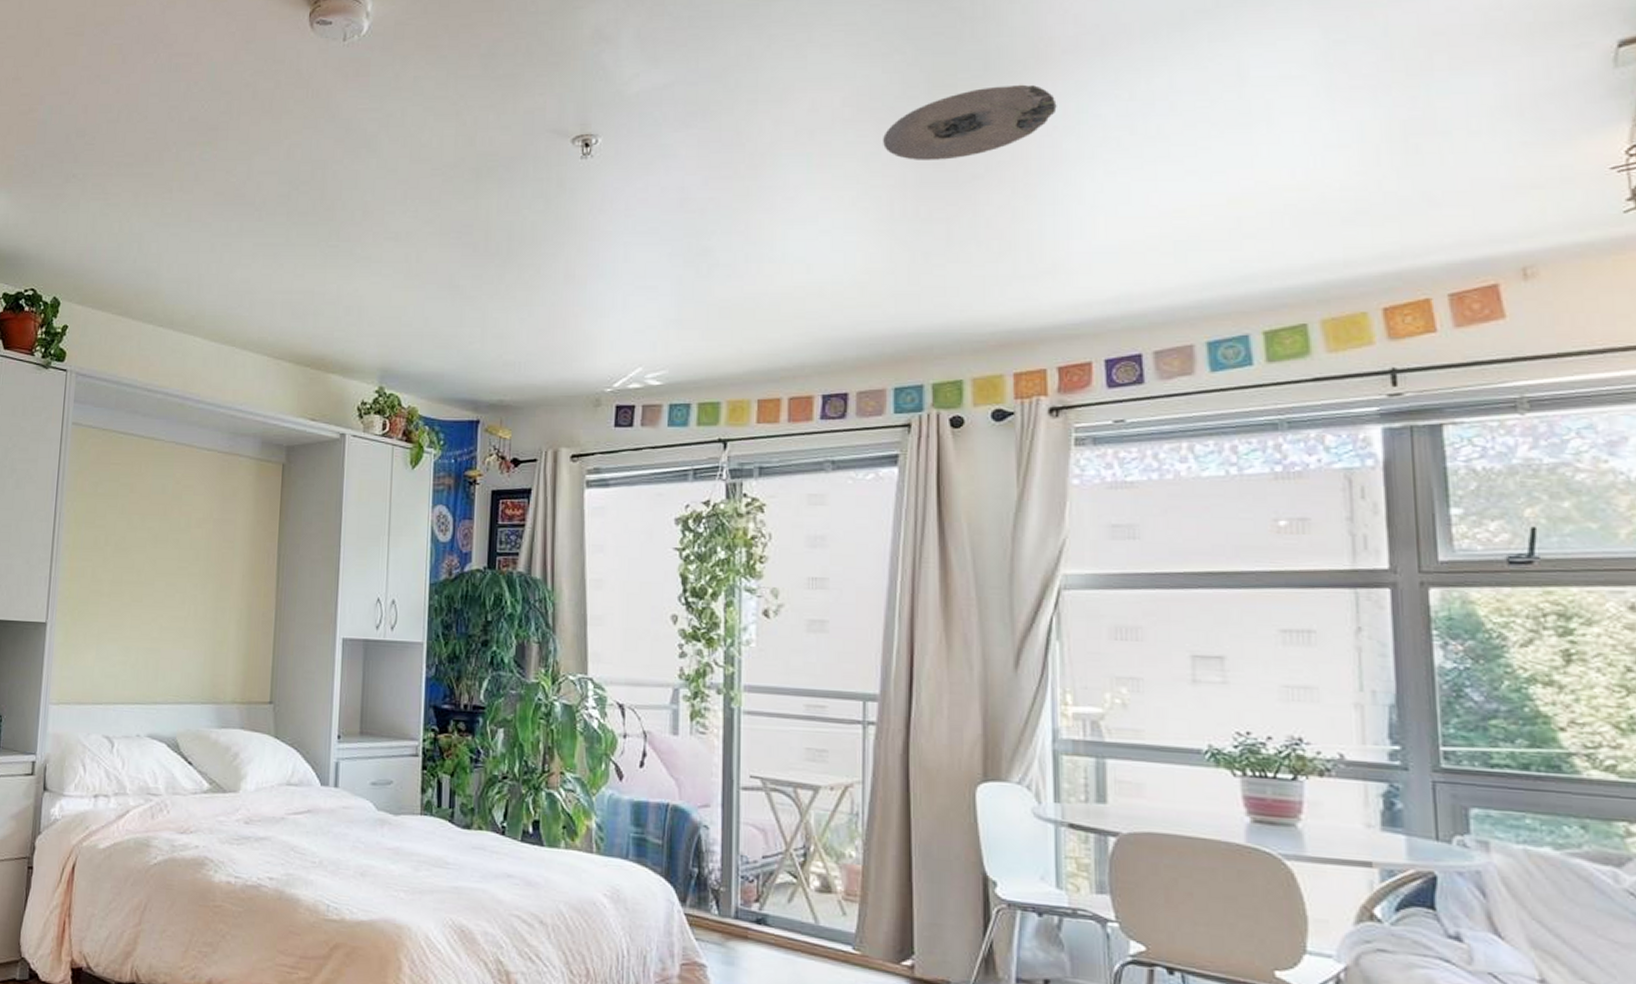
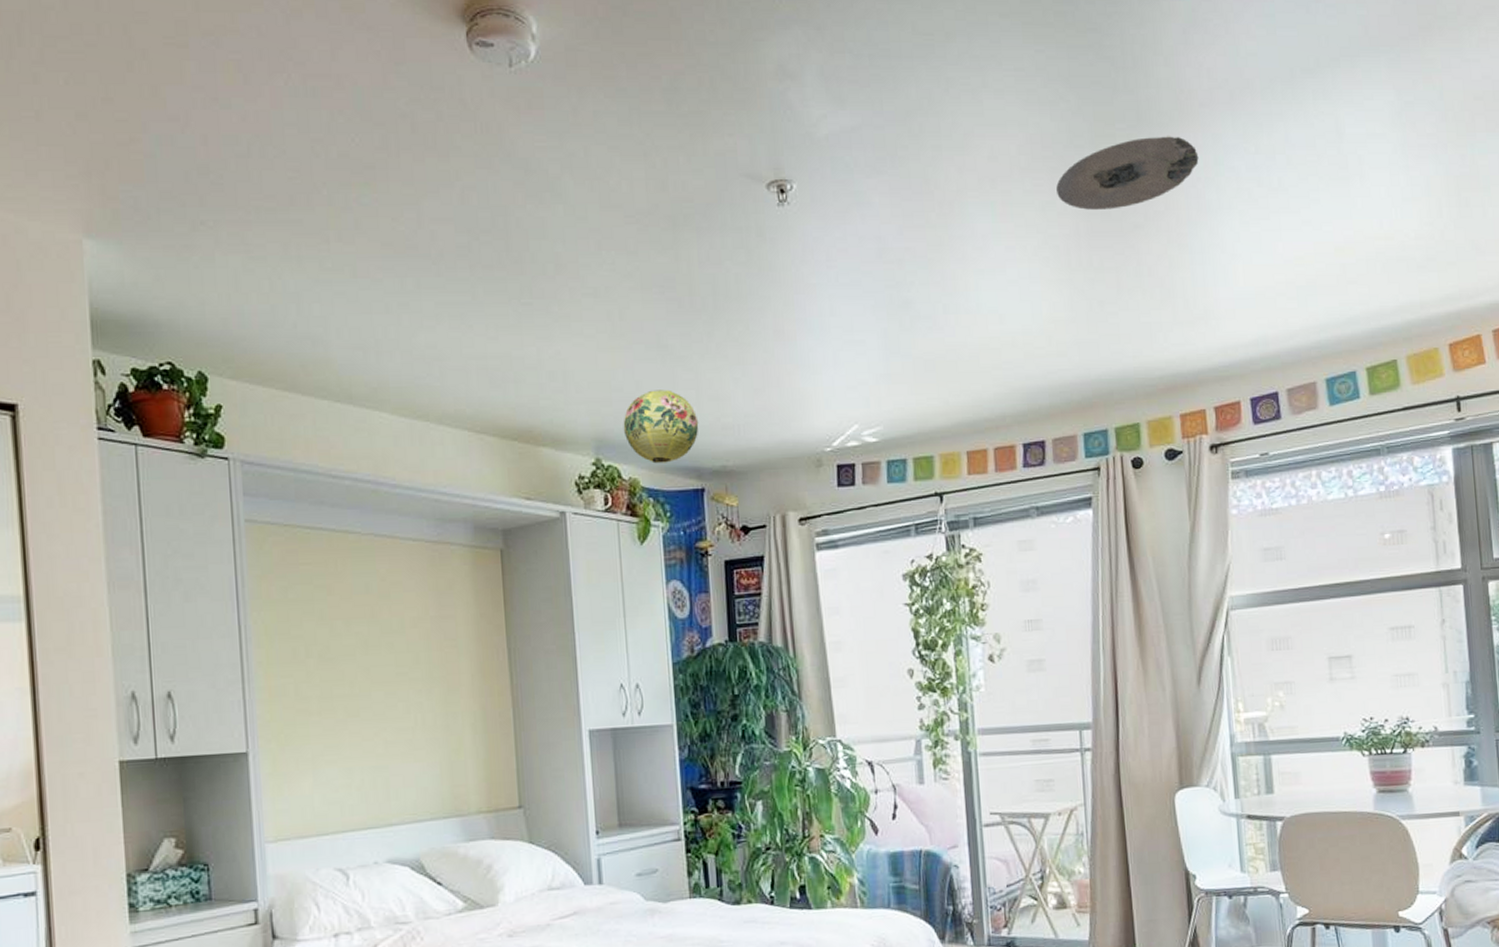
paper lantern: none [408,326,481,395] -> present [623,389,699,464]

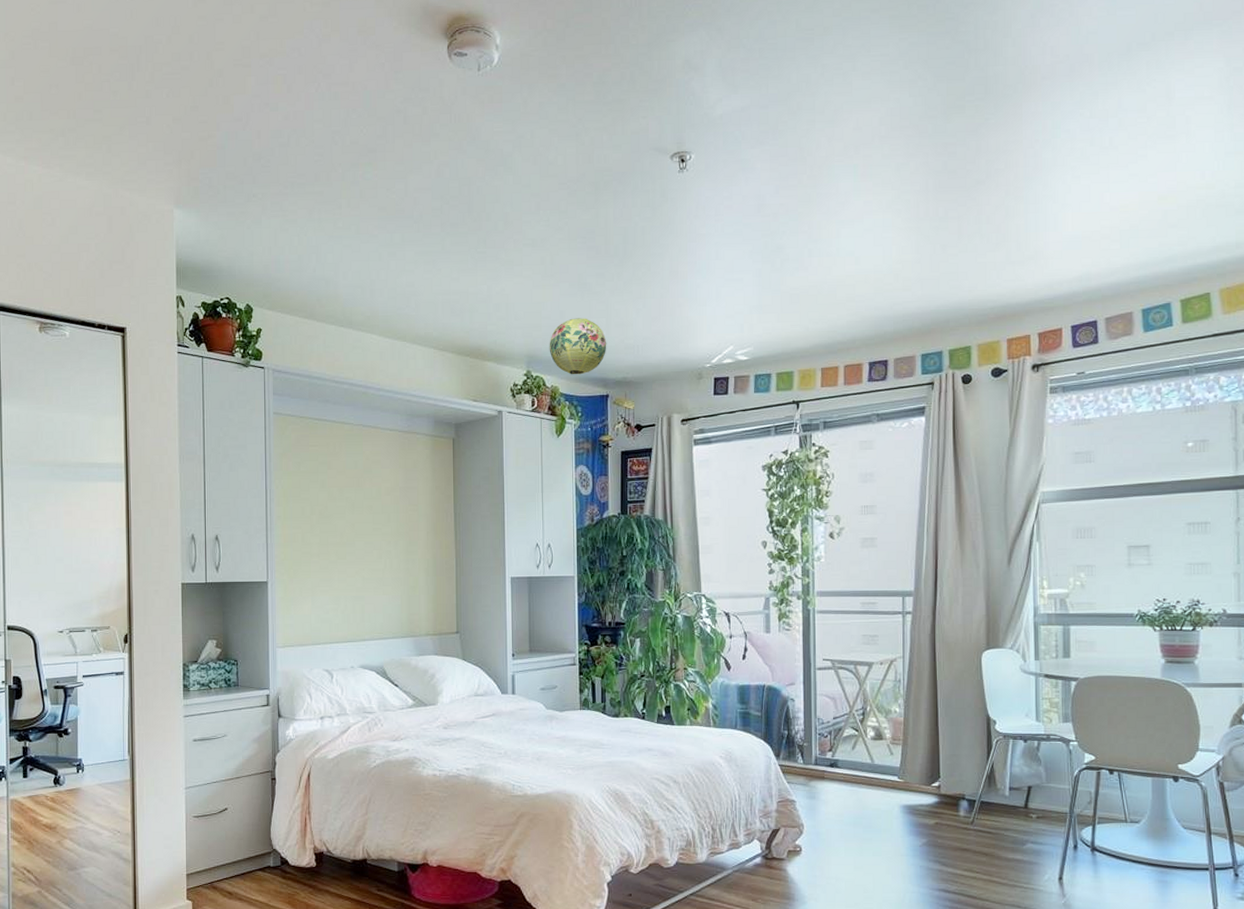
ceiling light: present [1056,134,1199,210] -> none [911,104,1038,169]

